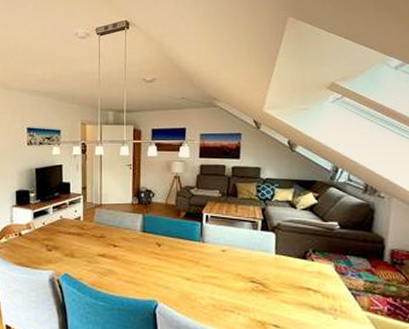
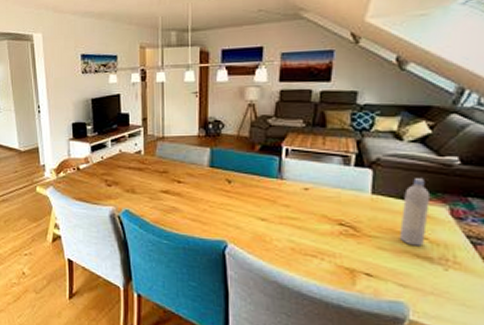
bottle: none [298,240,320,299] -> present [399,178,431,246]

